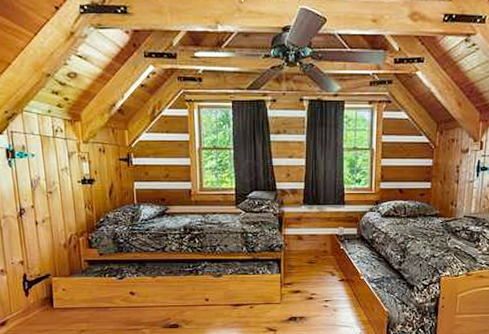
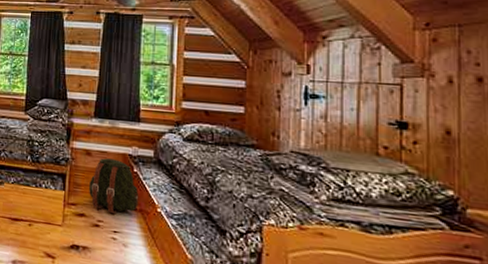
backpack: none [302,240,346,287] -> present [89,158,139,215]

